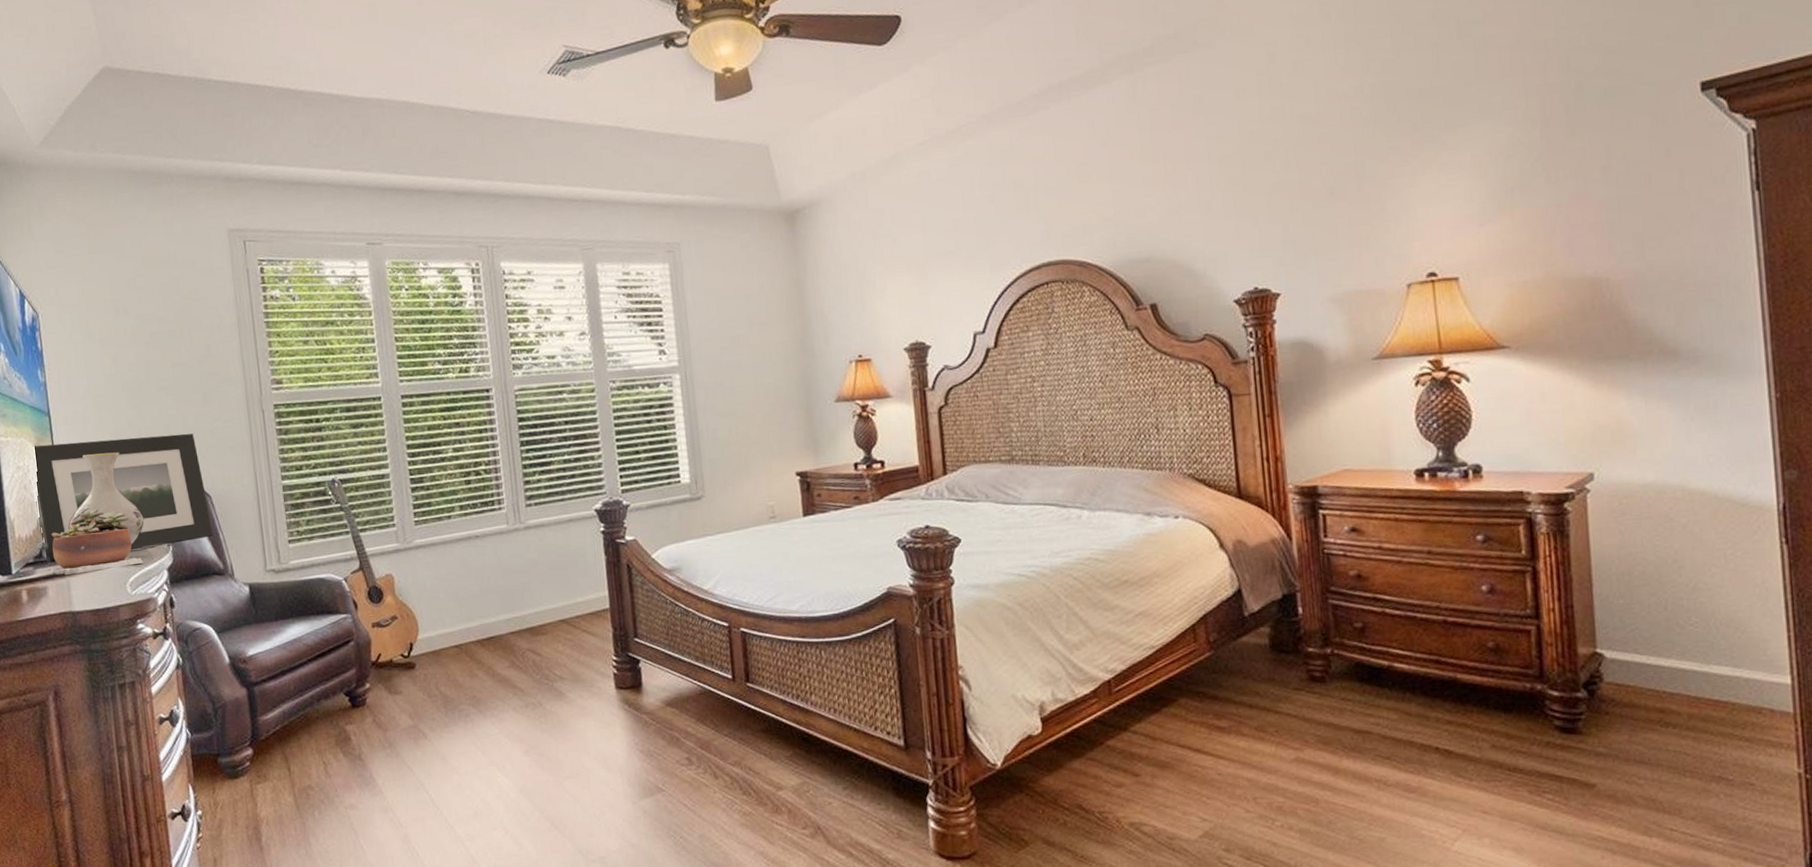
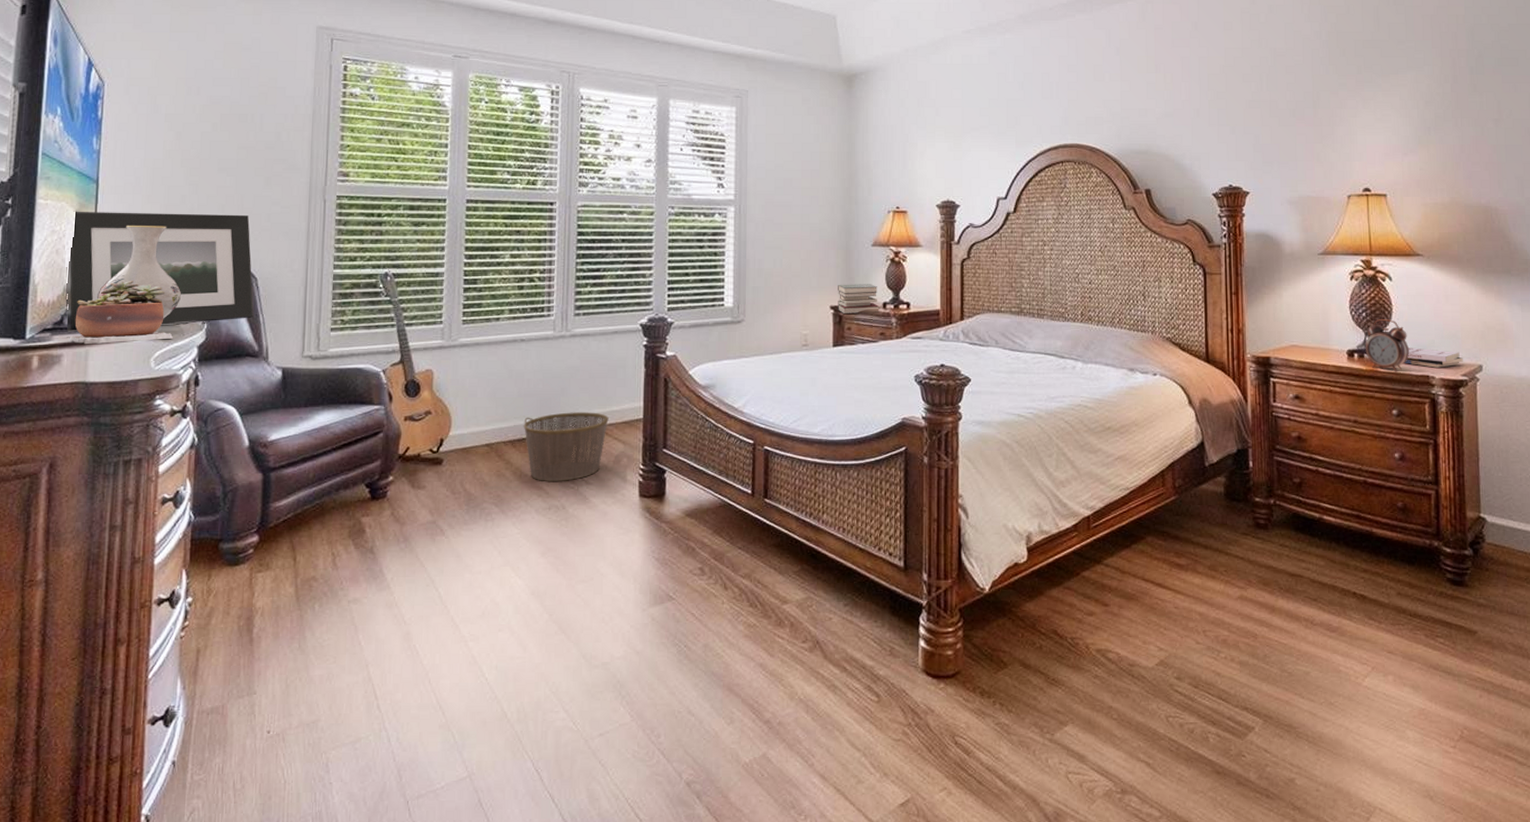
basket: none [489,605,575,679] -> present [523,412,609,481]
books: none [802,444,851,480] -> present [838,284,879,315]
alarm clock: none [1437,428,1497,491] -> present [1365,318,1410,372]
books: none [1490,459,1568,482] -> present [1405,347,1463,368]

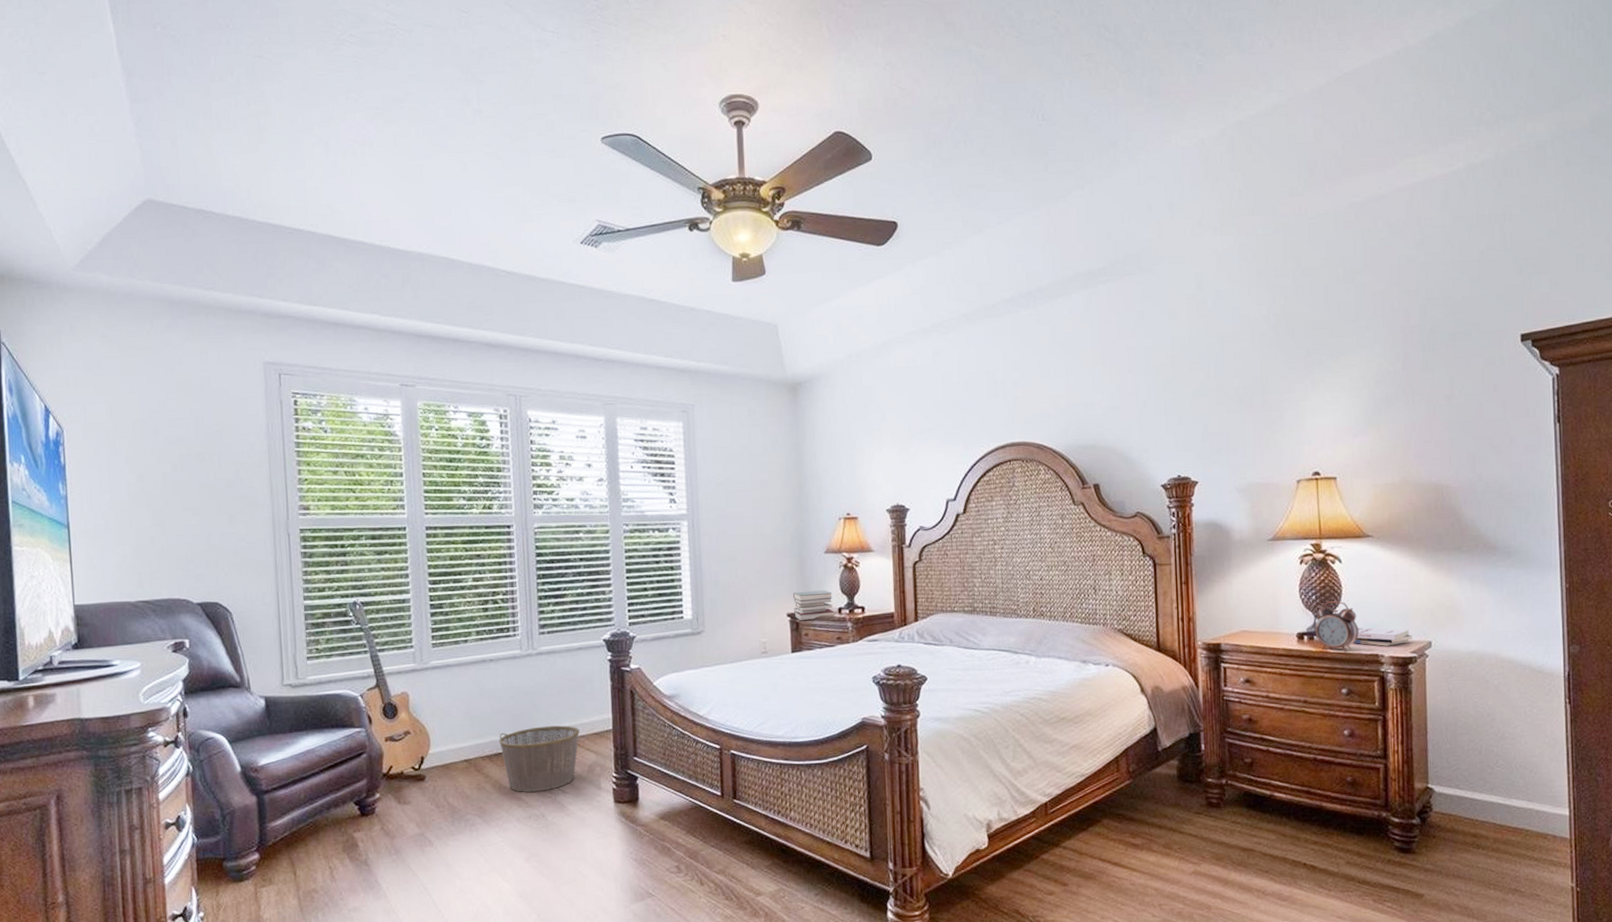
picture frame: present [66,211,254,332] -> none [49,551,232,672]
succulent plant: present [67,280,174,345] -> none [58,620,159,684]
vase: present [97,226,181,332] -> none [82,566,161,668]

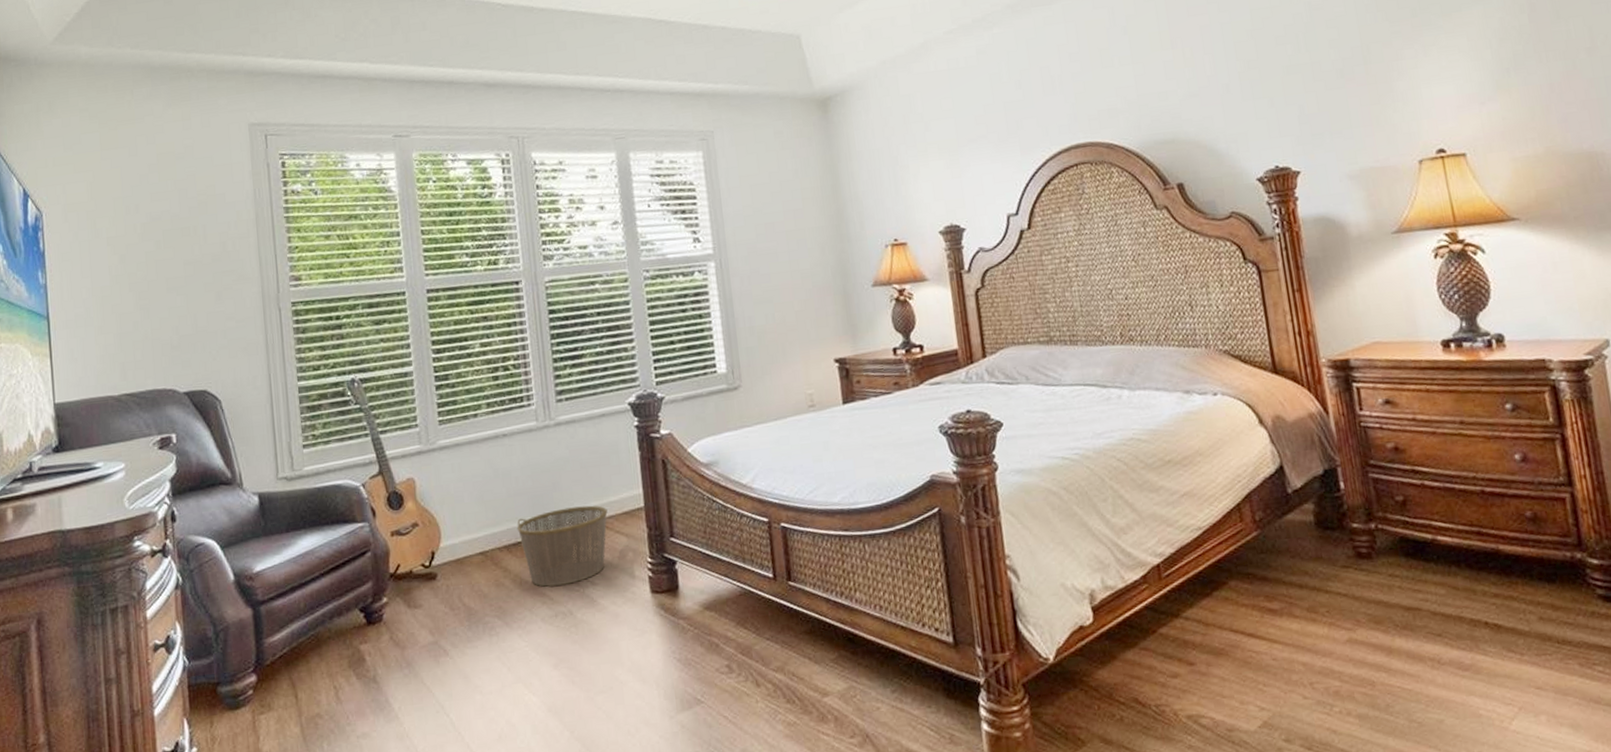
books: present [793,590,835,621] -> none [840,329,890,367]
alarm clock: present [1314,600,1360,653] -> none [1461,298,1518,360]
books: present [1354,627,1412,646] -> none [1513,327,1585,350]

